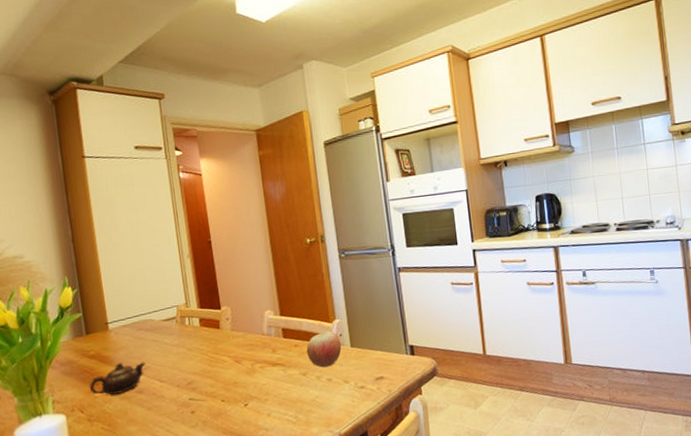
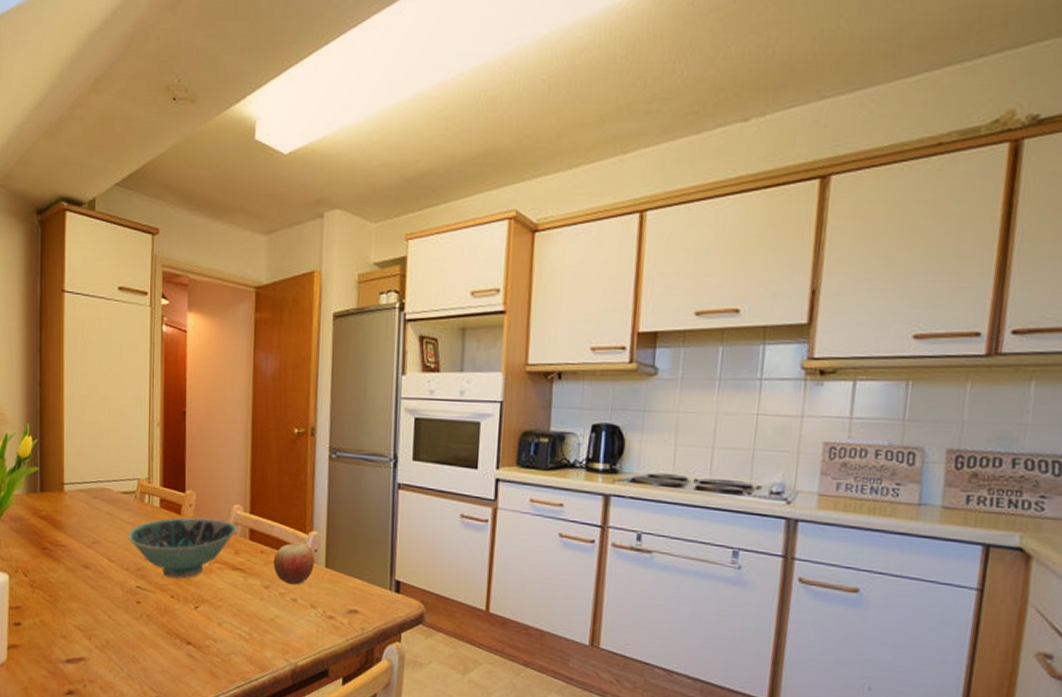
teapot: present [89,362,146,396] -> none [36,529,97,564]
bowl: none [174,325,271,385] -> present [128,517,237,579]

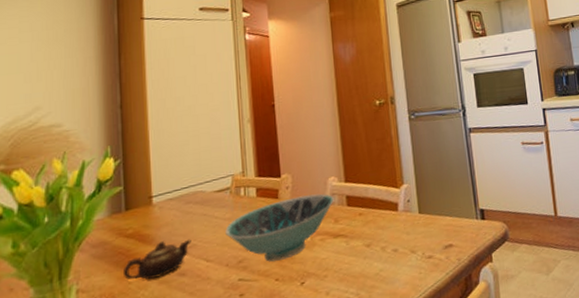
teapot: none [36,529,97,564] -> present [122,239,192,280]
apple: present [273,542,315,585] -> none [371,197,409,238]

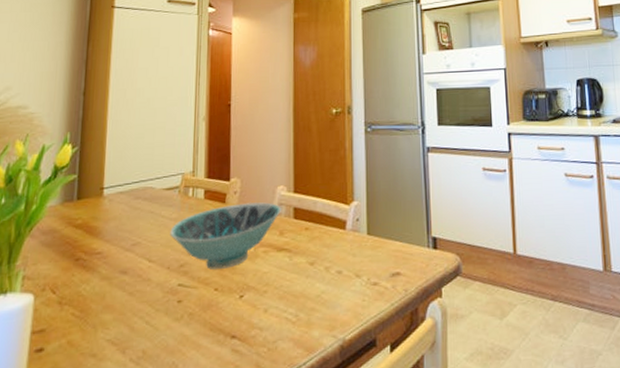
teapot: present [122,239,192,280] -> none [67,234,136,274]

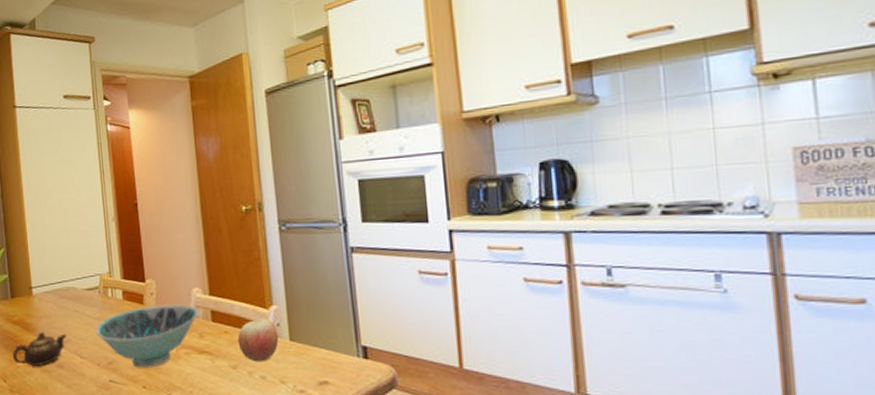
teapot: none [67,234,136,274] -> present [12,331,67,367]
apple: none [317,214,357,257] -> present [237,319,279,362]

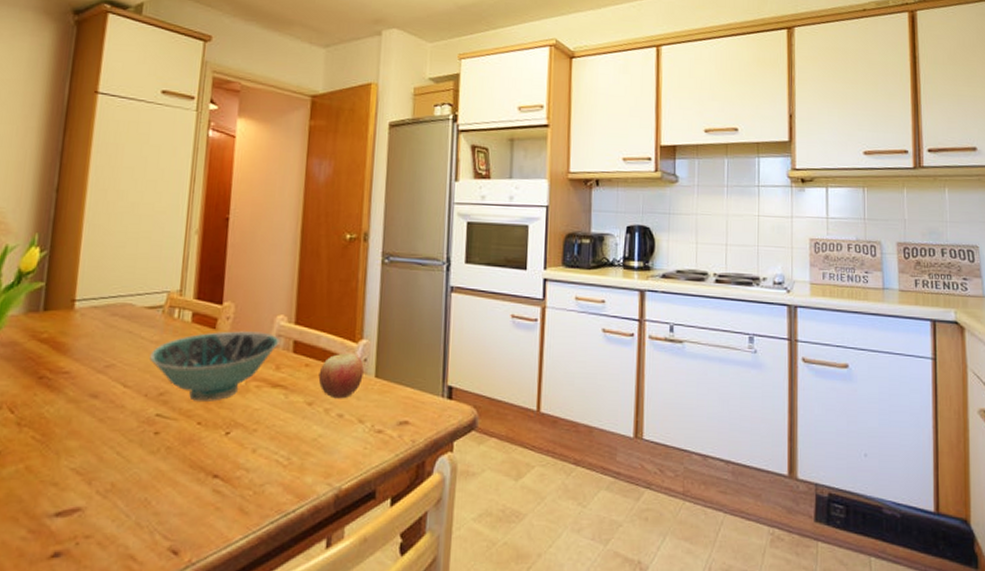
teapot: present [12,331,67,367] -> none [29,353,111,395]

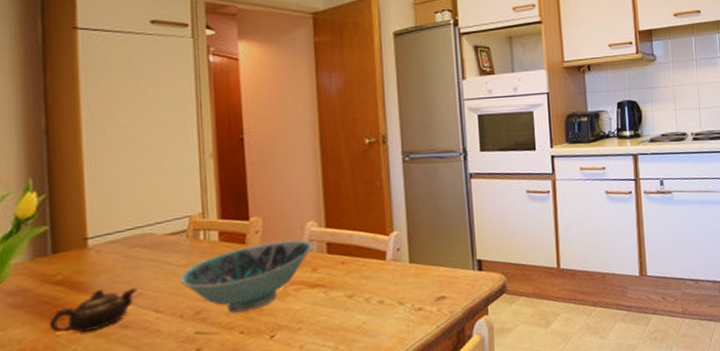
teapot: none [29,353,111,395] -> present [48,287,137,333]
apple: present [318,353,364,399] -> none [355,245,398,288]

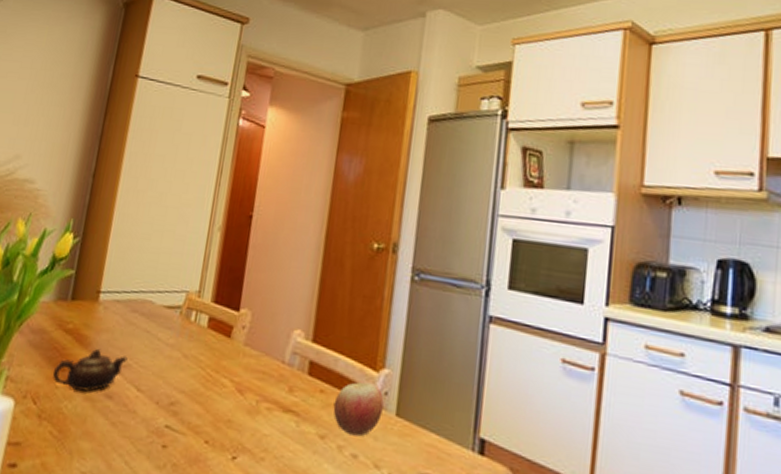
bowl: present [180,239,312,314] -> none [164,341,295,420]
apple: none [355,245,398,288] -> present [333,382,384,437]

